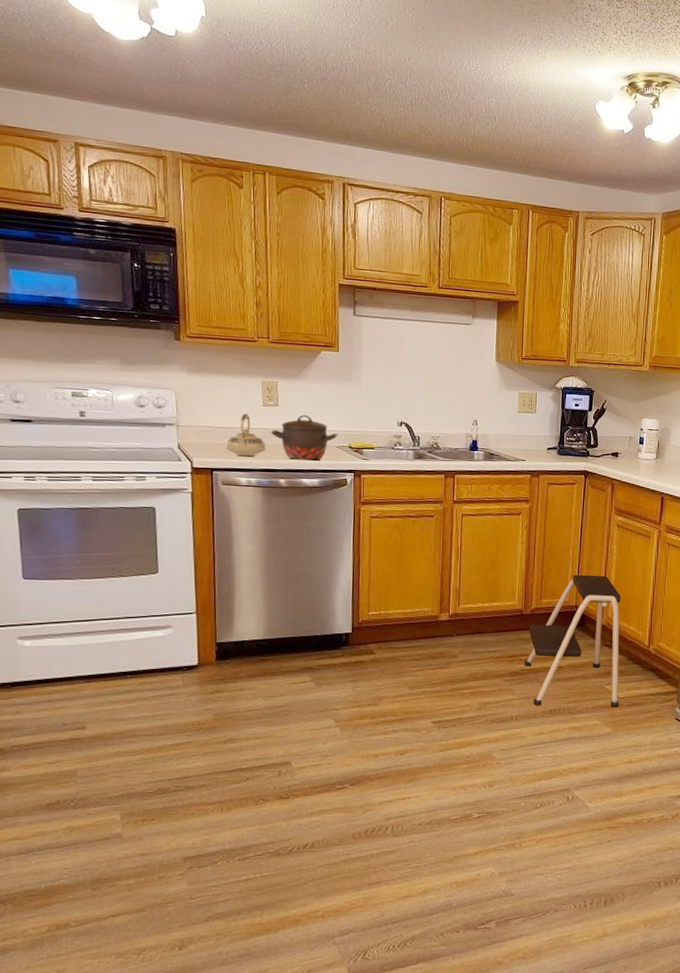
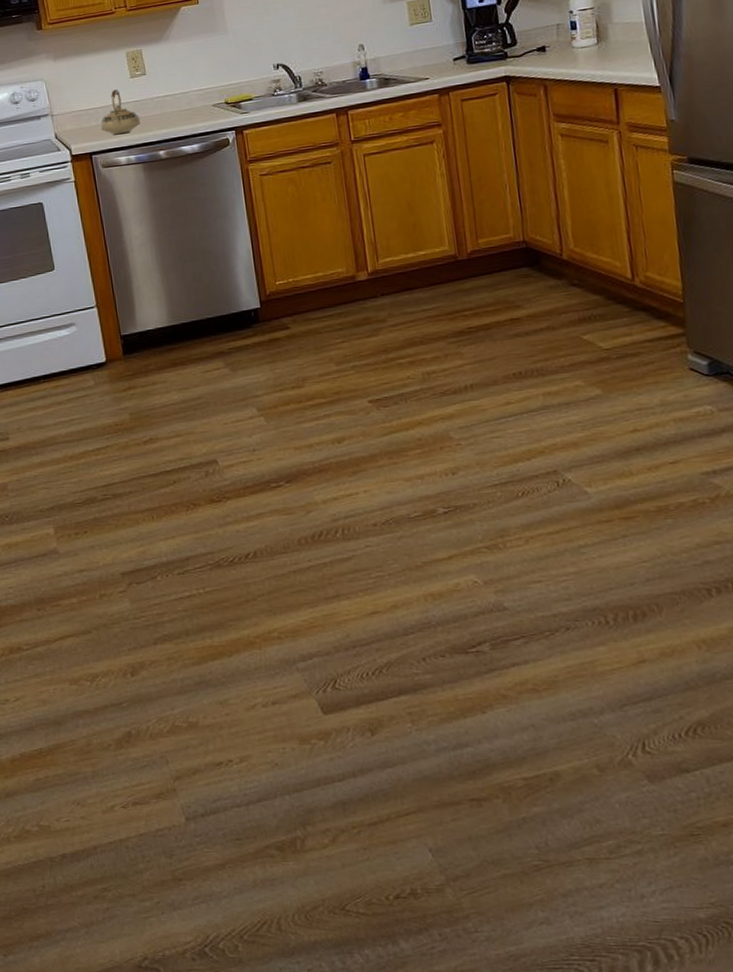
cooking pot: present [271,415,338,461] -> none [143,78,212,128]
step stool: present [524,574,621,707] -> none [468,198,606,370]

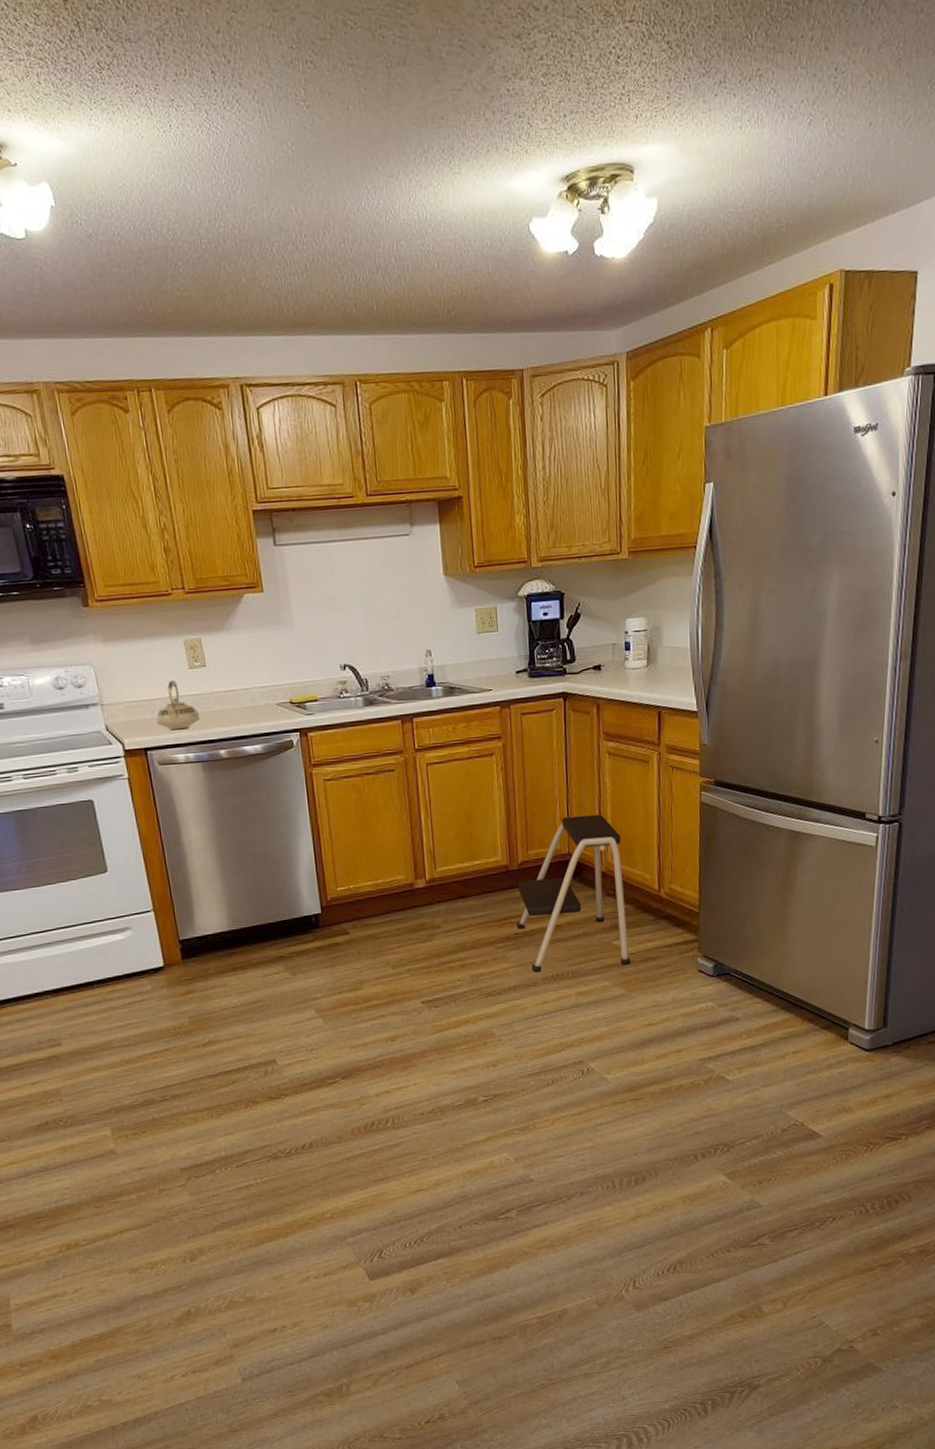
step stool: none [468,198,606,370] -> present [516,814,631,973]

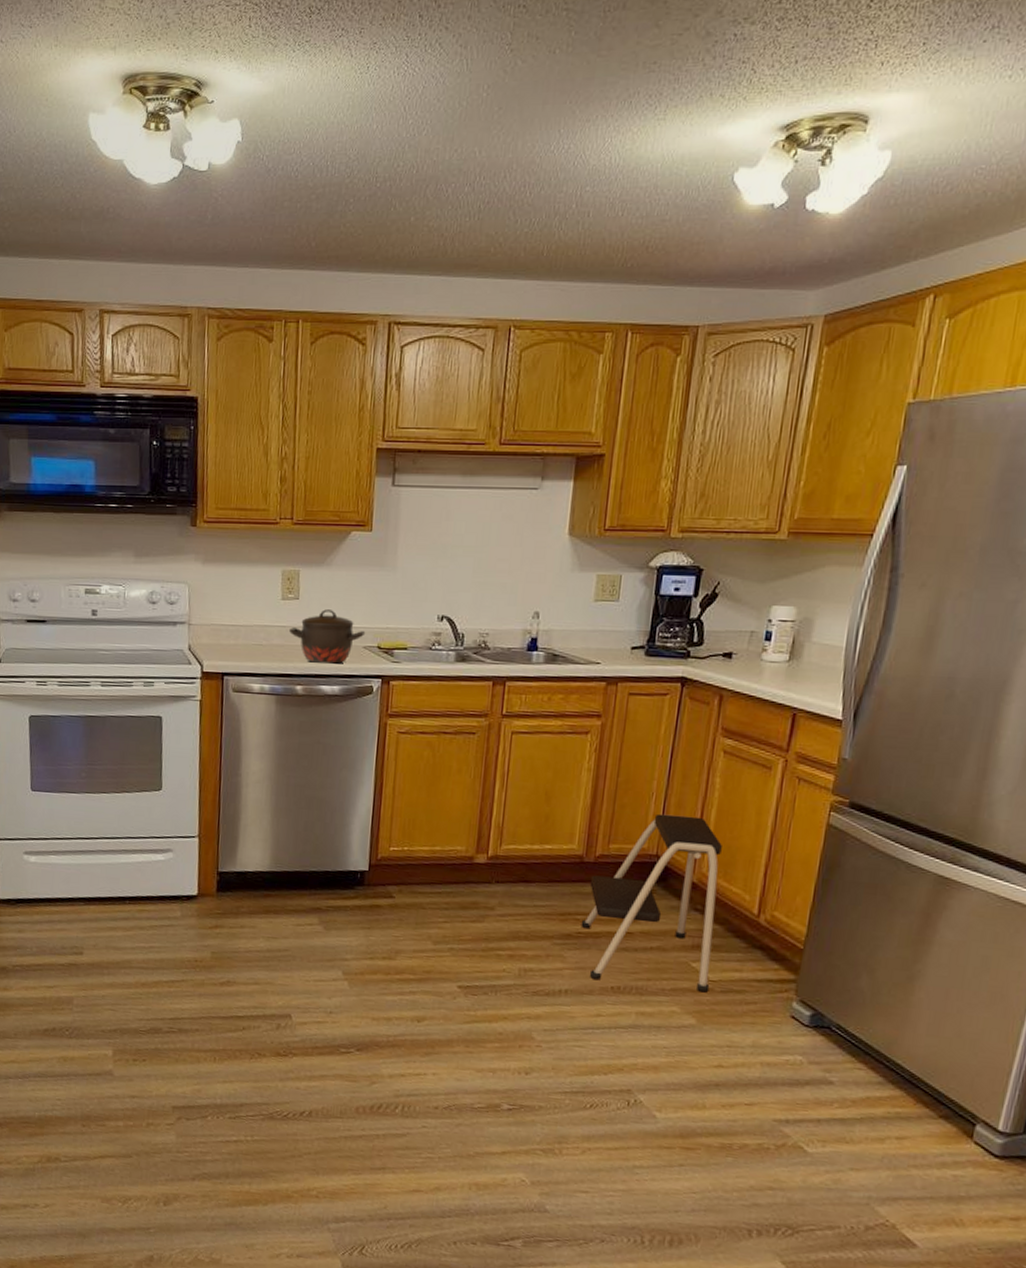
teakettle: present [156,680,200,731] -> none [239,609,283,660]
cooking pot: none [203,672,276,727] -> present [289,609,366,665]

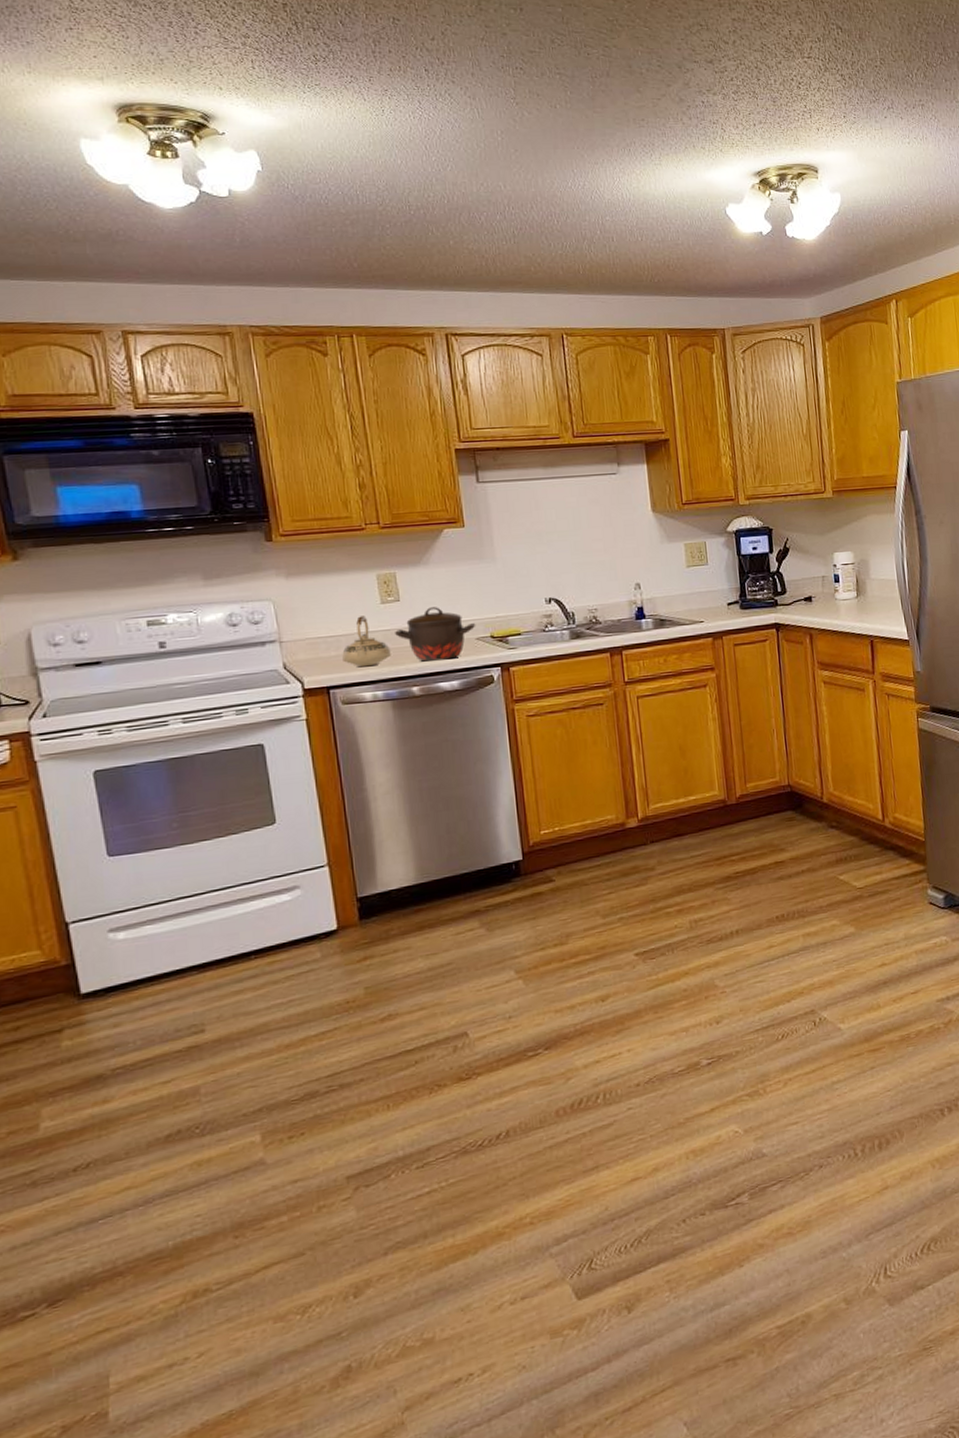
teakettle: none [239,609,283,660] -> present [342,616,391,668]
step stool: present [581,813,722,993] -> none [736,743,859,914]

